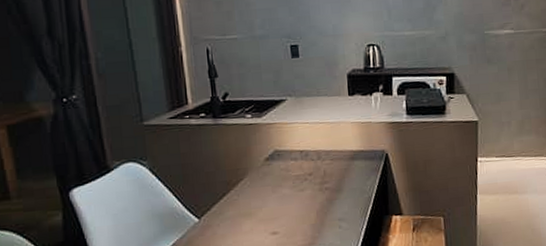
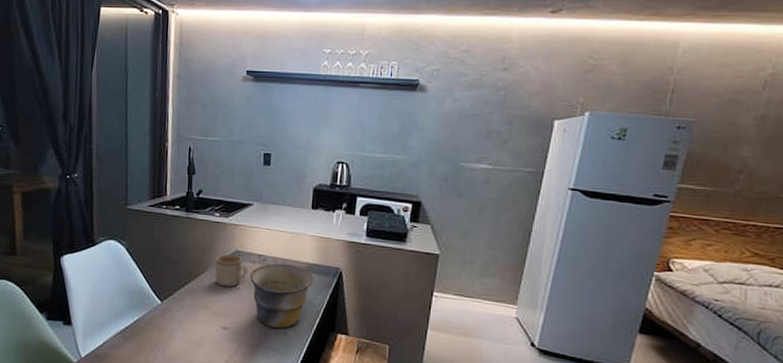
mug: none [254,154,290,191] -> present [215,254,248,287]
bowl: none [293,155,361,223] -> present [249,263,314,328]

